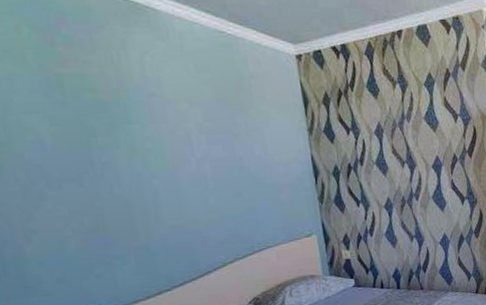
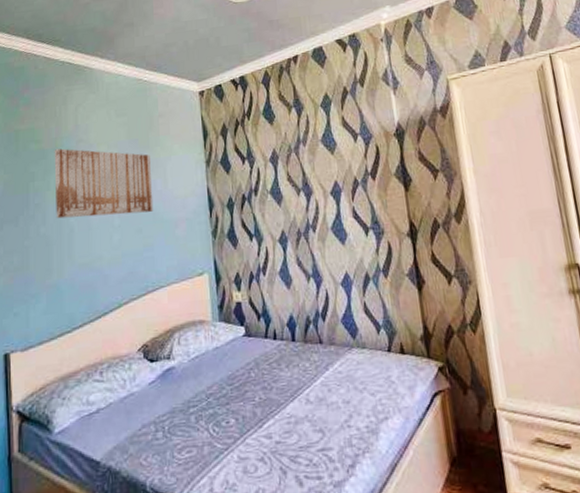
wall art: none [118,102,253,179] -> present [54,148,154,219]

